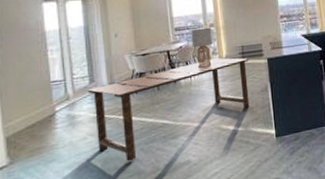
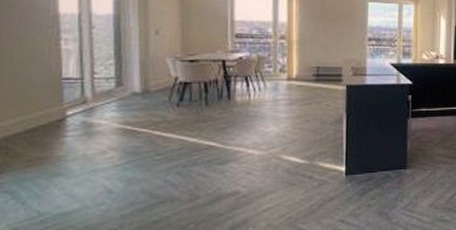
dining table: present [87,57,250,162] -> none [112,77,325,185]
lamp: present [191,27,213,68] -> none [255,39,282,86]

